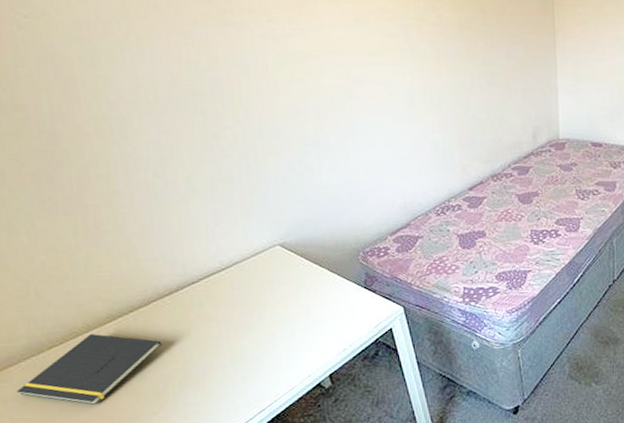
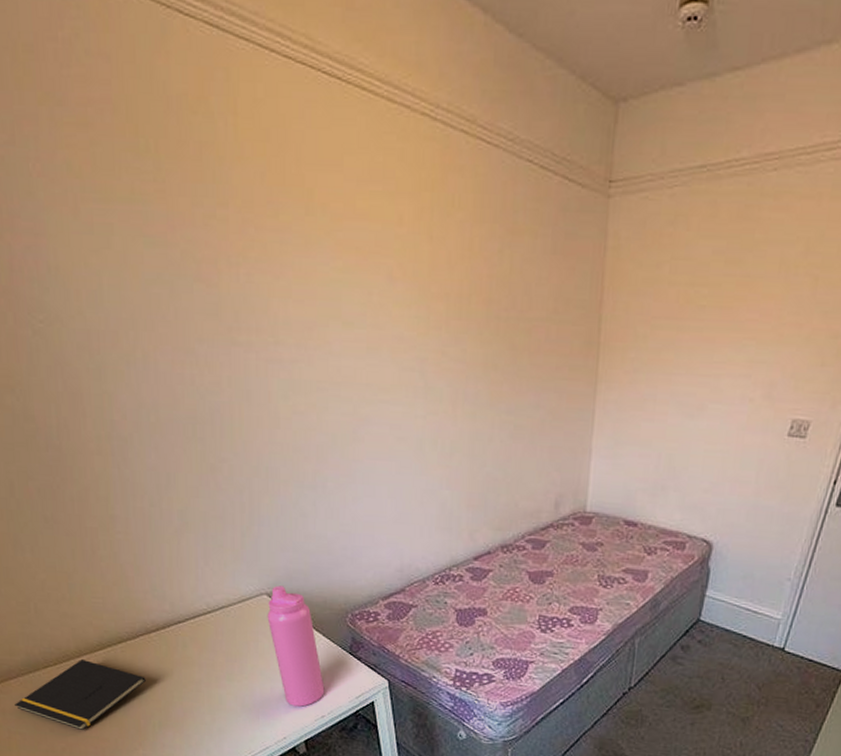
water bottle: none [281,235,344,345] -> present [267,585,325,707]

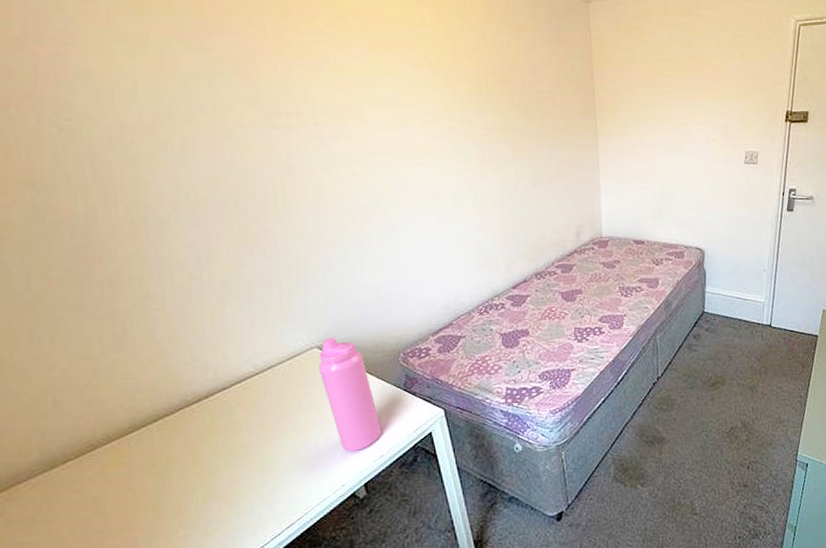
notepad: present [15,658,146,731] -> none [24,445,187,525]

